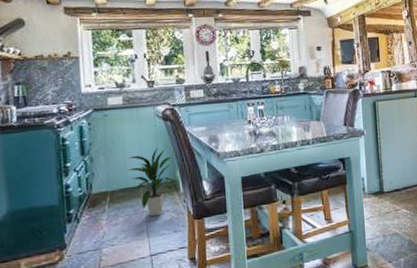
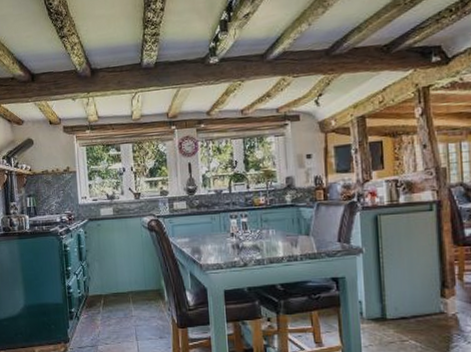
indoor plant: present [126,147,179,216] -> none [117,256,164,320]

